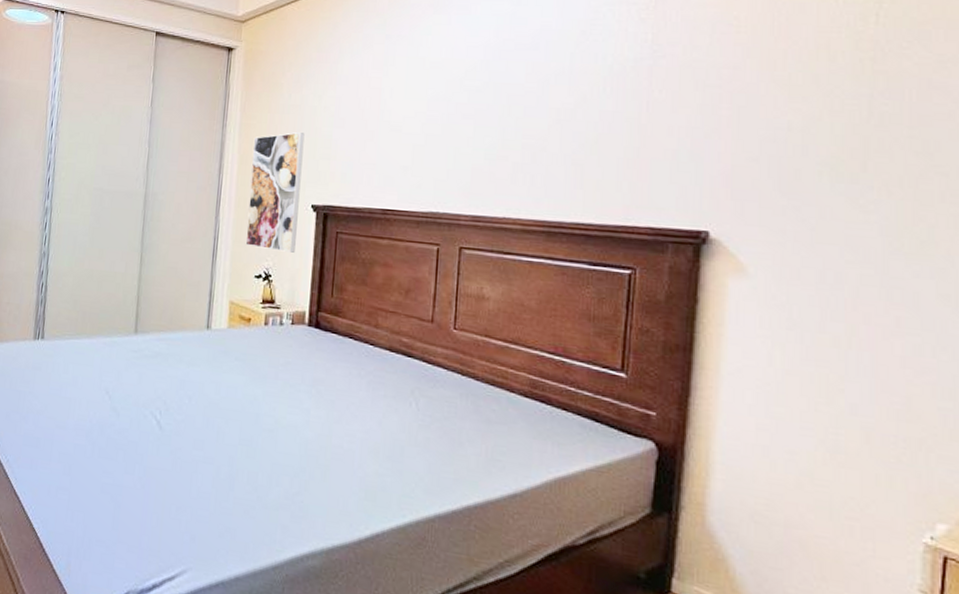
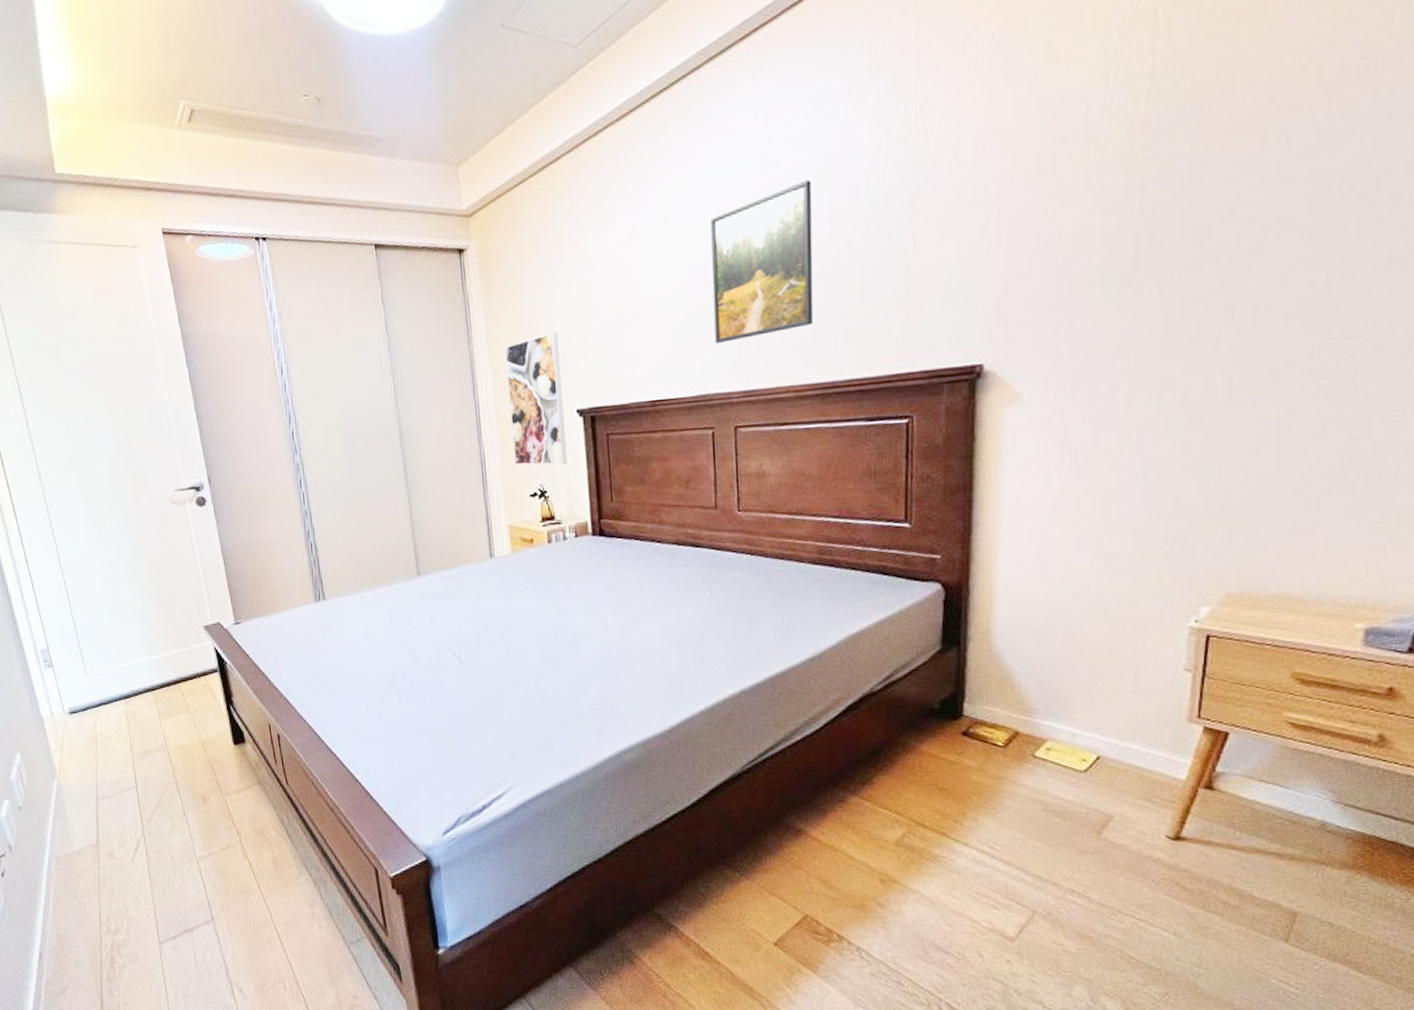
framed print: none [450,40,555,169] -> present [710,180,814,343]

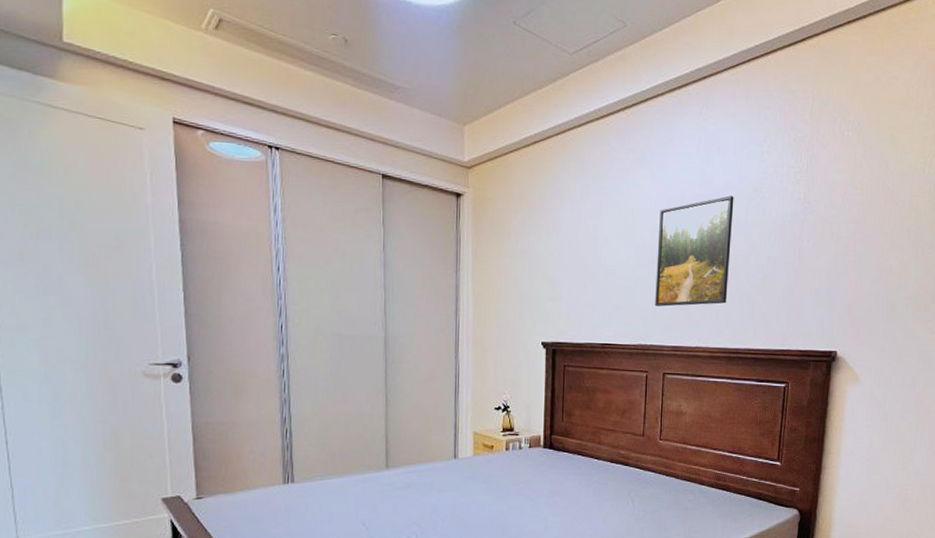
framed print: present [504,333,567,465] -> none [484,276,533,385]

